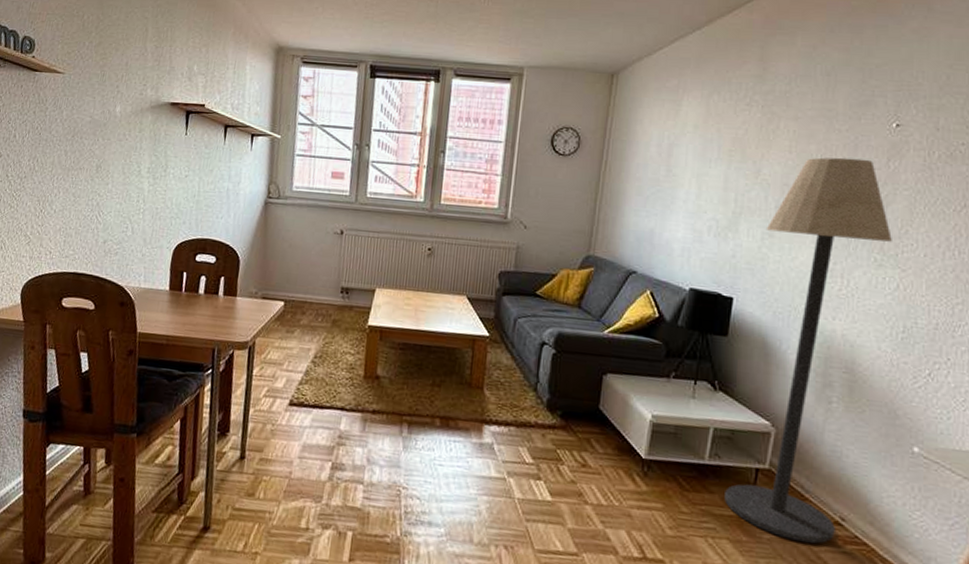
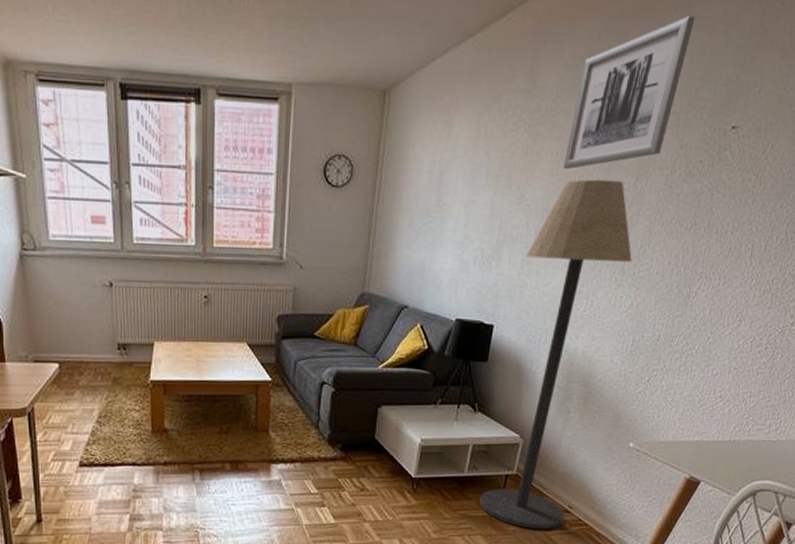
wall art: none [802,12,937,148] -> present [562,16,696,170]

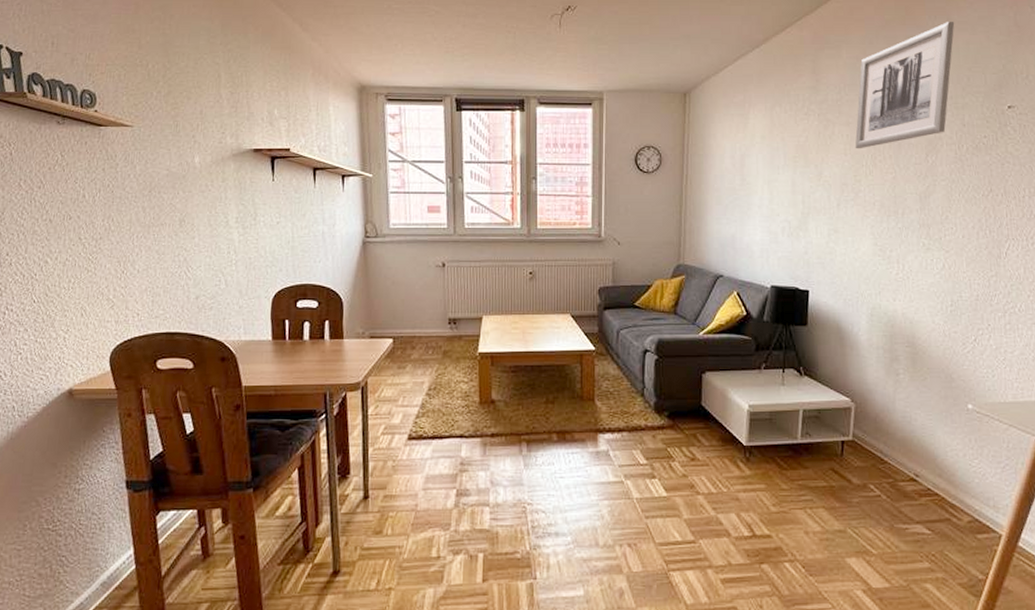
floor lamp: present [479,179,632,529] -> none [817,156,936,500]

